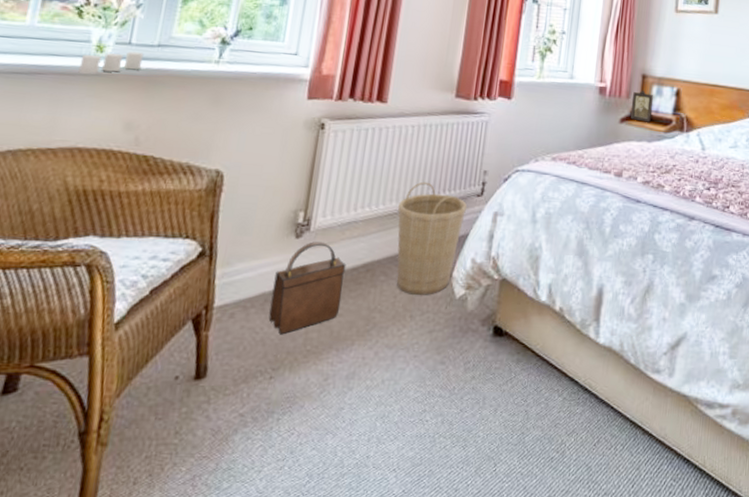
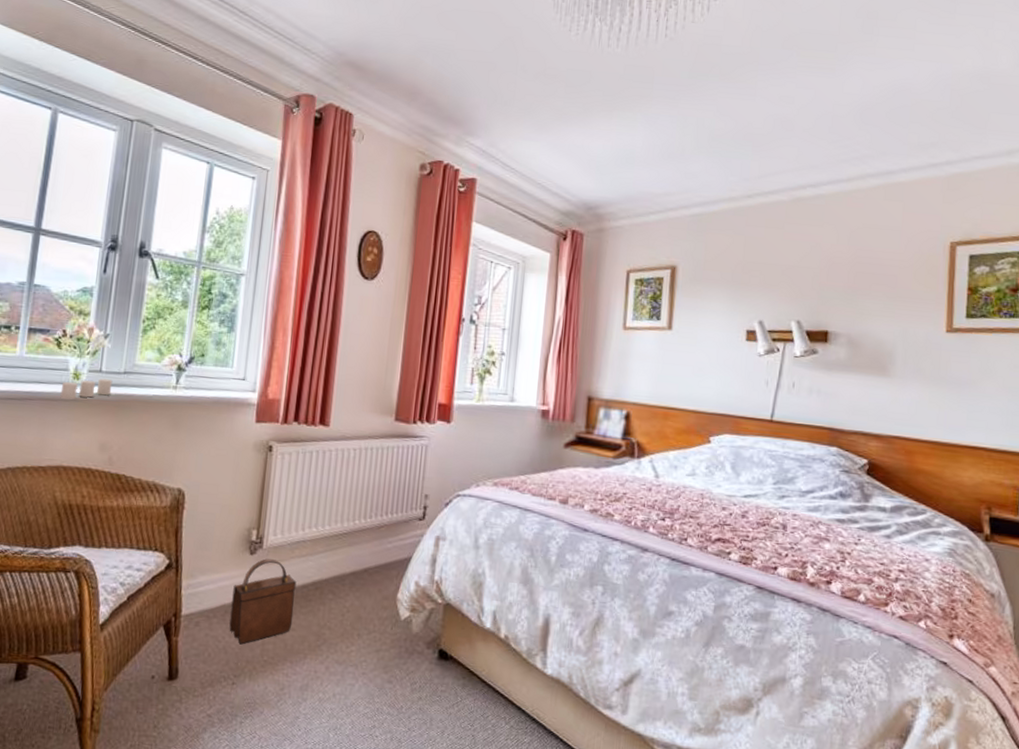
basket: present [397,181,467,295] -> none [343,504,409,615]
photo frame: present [631,90,653,123] -> none [576,413,600,448]

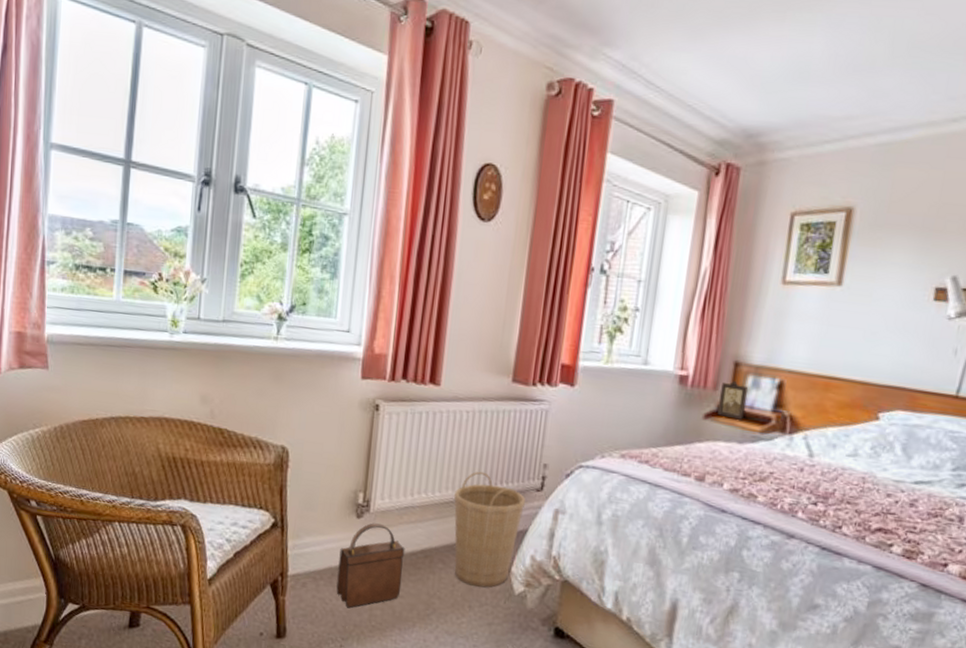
candle: present [60,378,113,401] -> none [159,326,212,349]
basket: none [343,504,409,615] -> present [454,471,525,588]
photo frame: none [576,413,600,448] -> present [717,380,748,420]

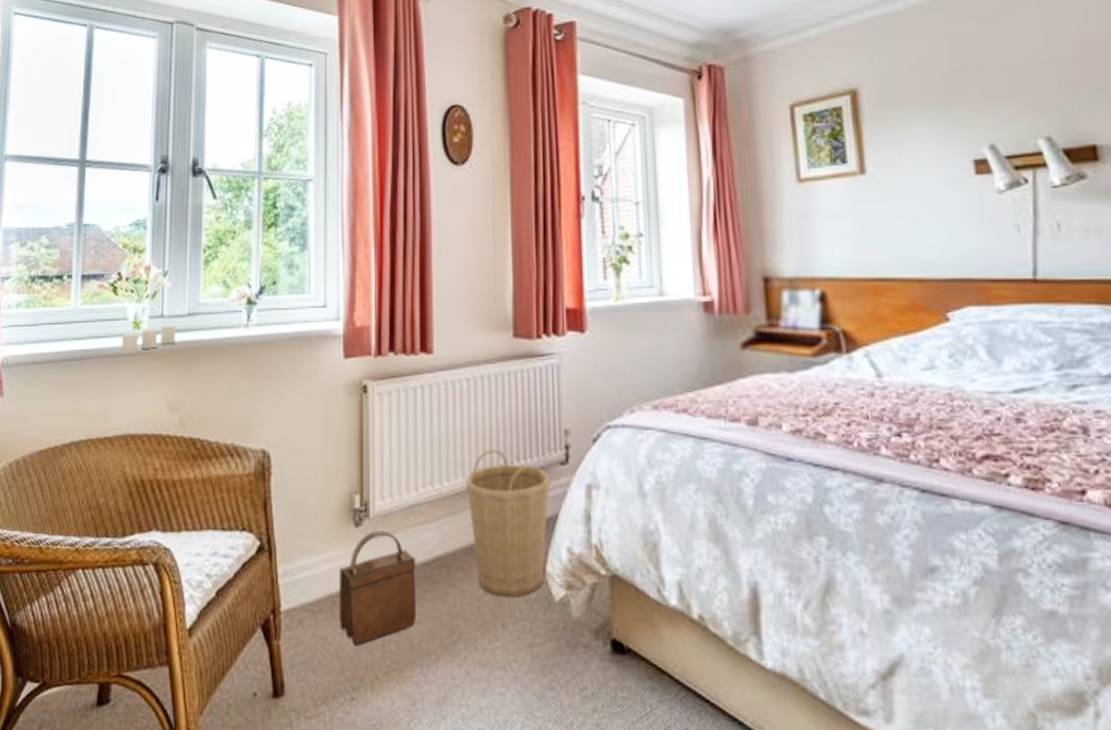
candle: none [159,326,212,349] -> present [121,324,176,355]
photo frame: present [717,380,748,420] -> none [754,299,791,344]

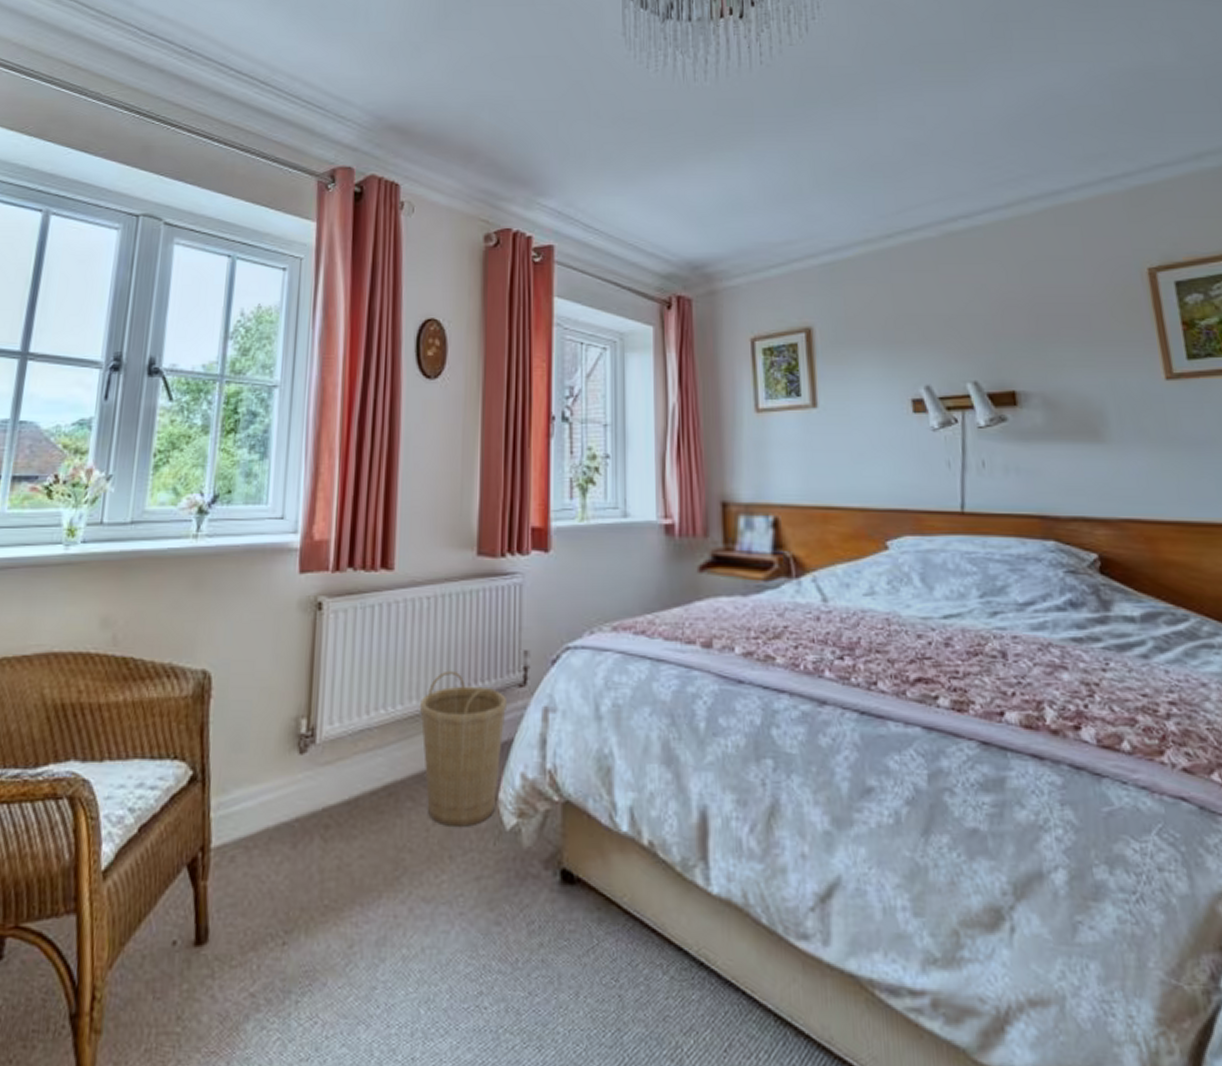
candle: present [121,324,176,355] -> none [50,533,117,565]
handbag: present [339,531,417,646] -> none [275,758,363,885]

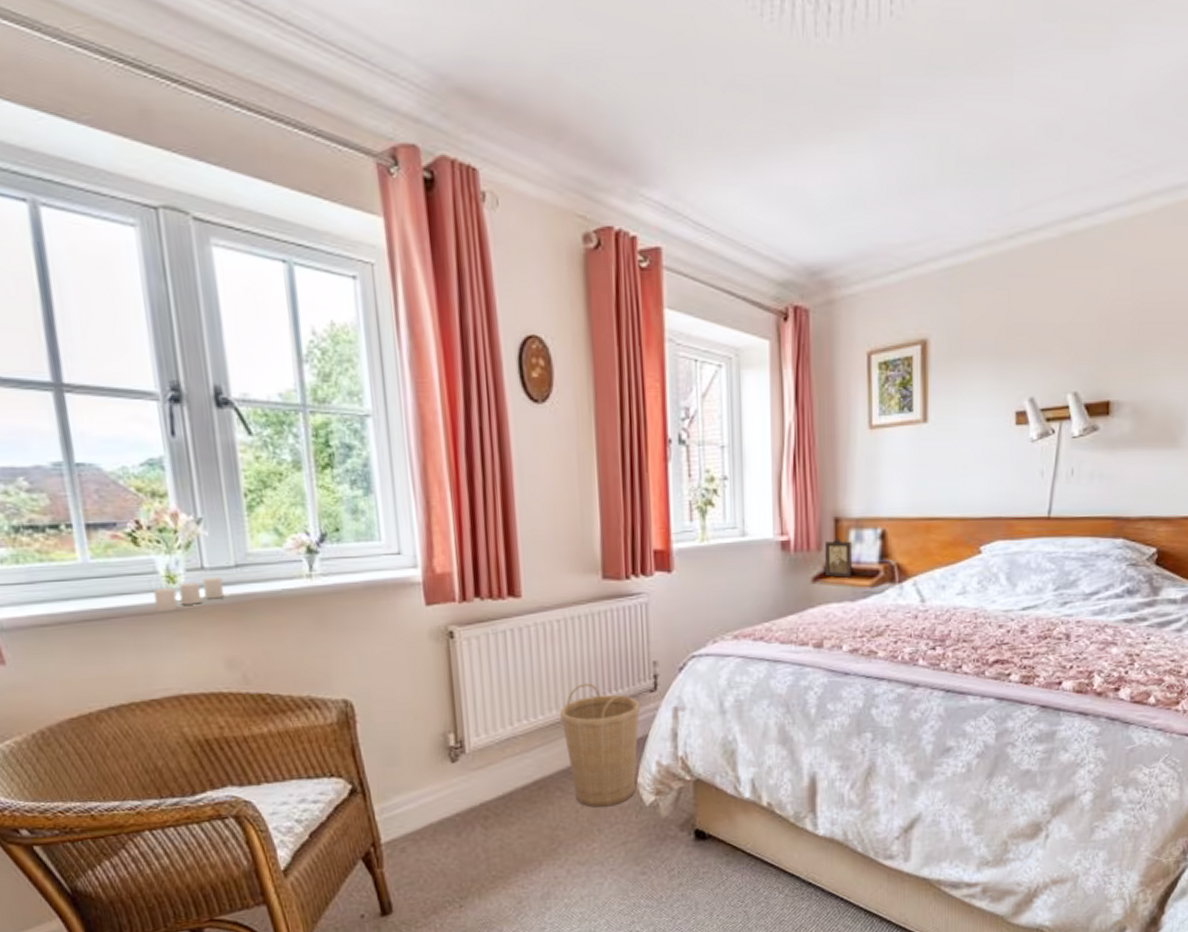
candle: none [50,533,117,565] -> present [153,577,225,612]
photo frame: none [712,523,745,568] -> present [825,537,854,578]

